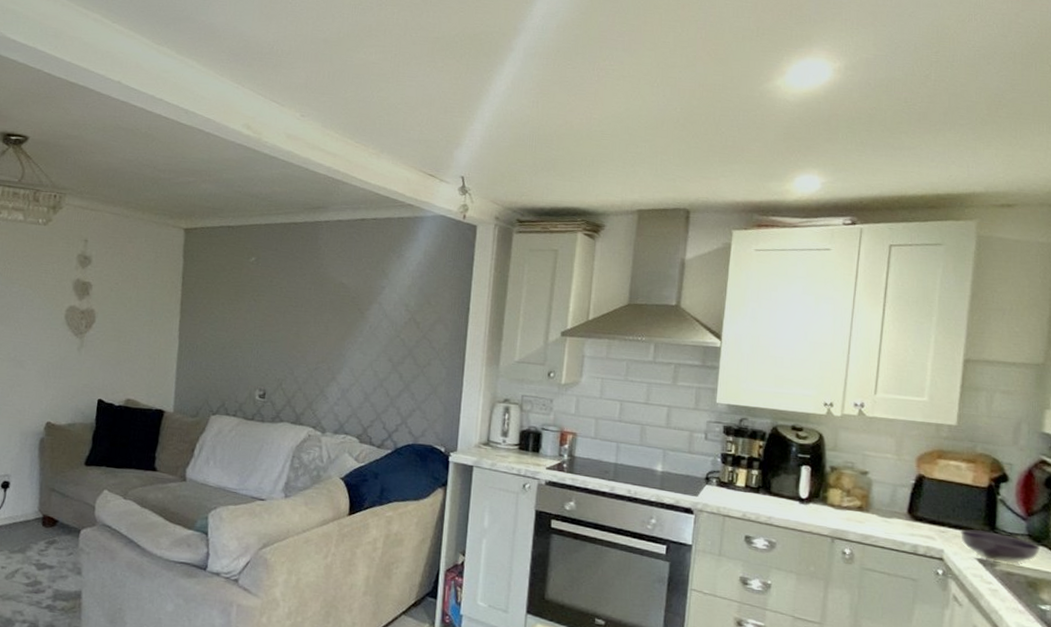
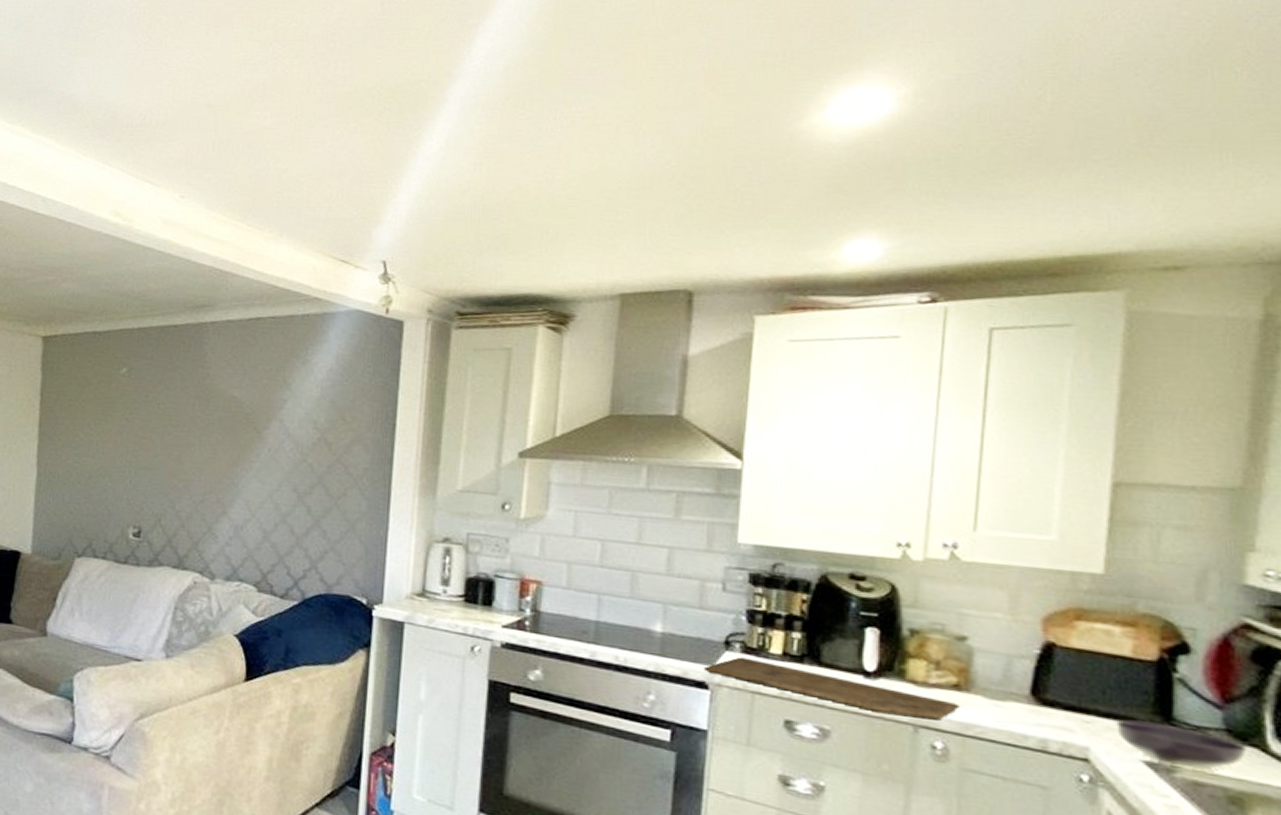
cutting board: none [691,489,862,533] -> present [704,657,960,720]

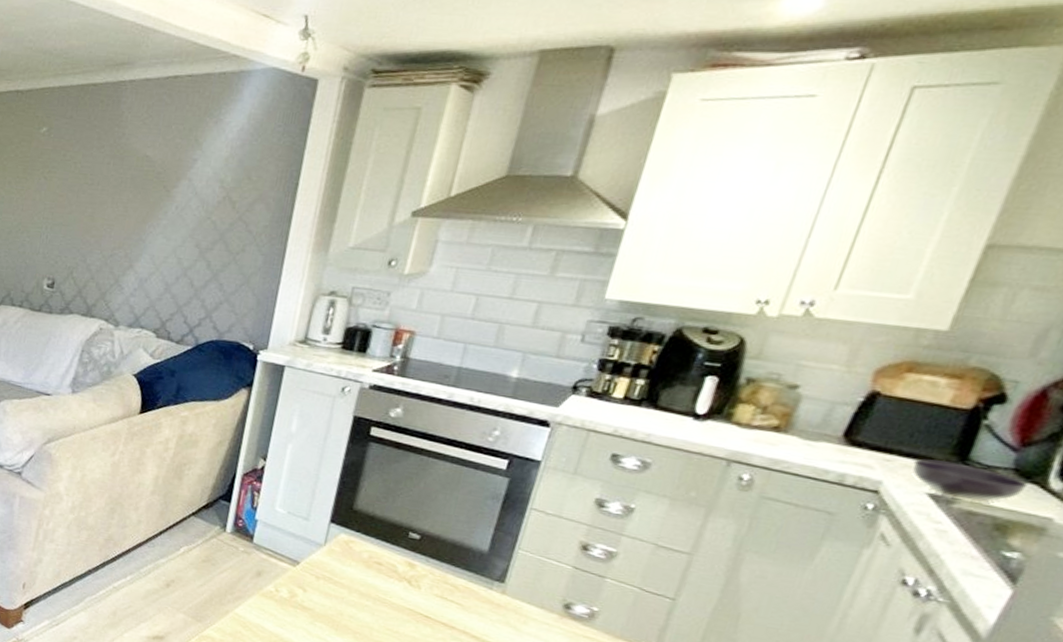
cutting board: present [704,657,960,720] -> none [549,400,775,457]

